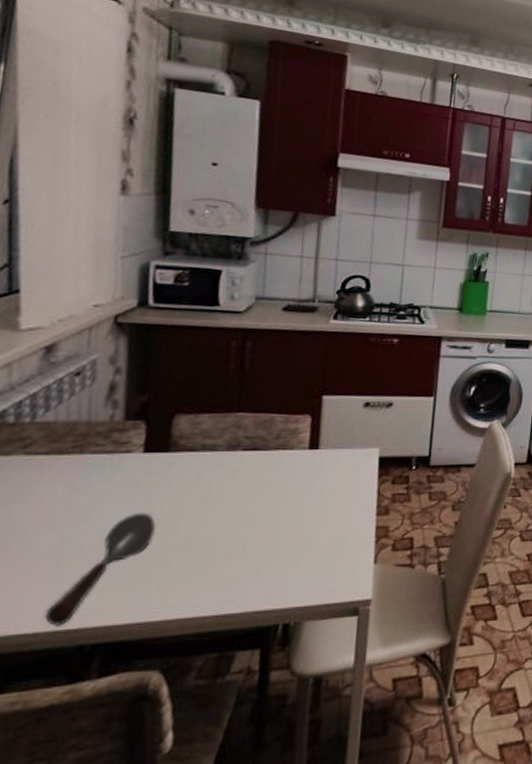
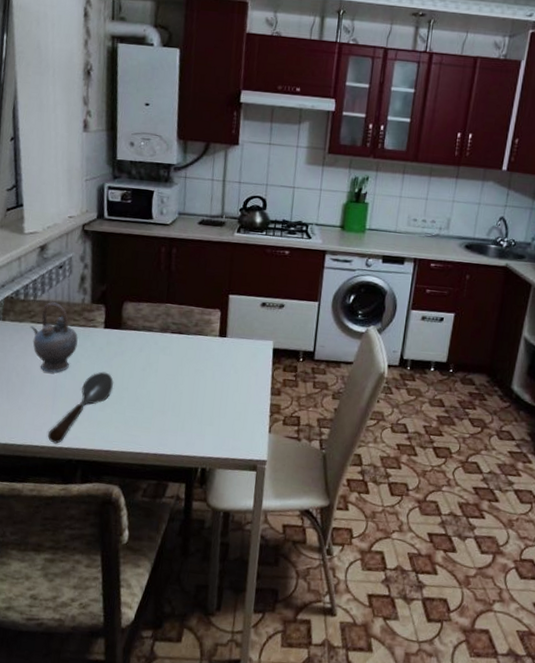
teapot: none [22,423,102,524] -> present [30,302,78,373]

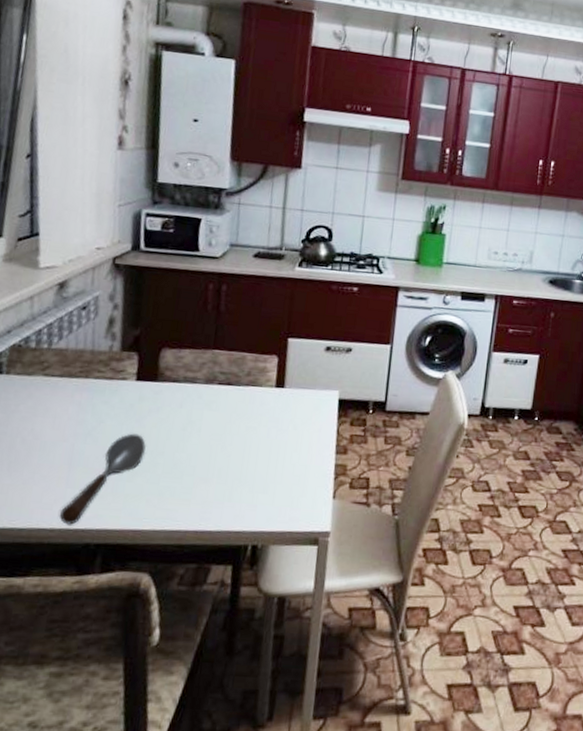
teapot: present [30,302,78,373] -> none [42,350,103,437]

